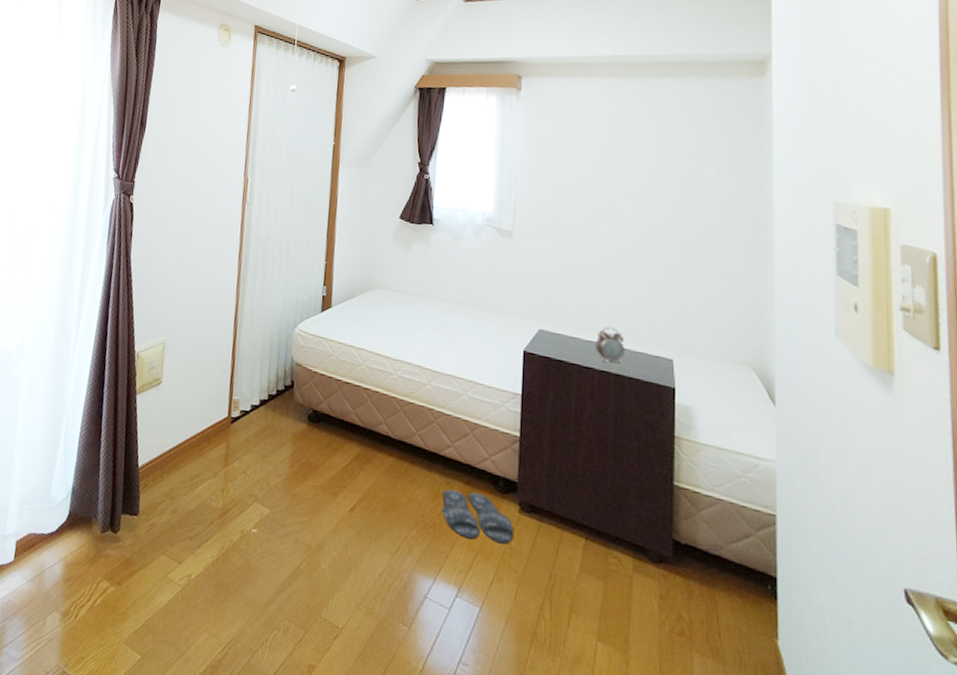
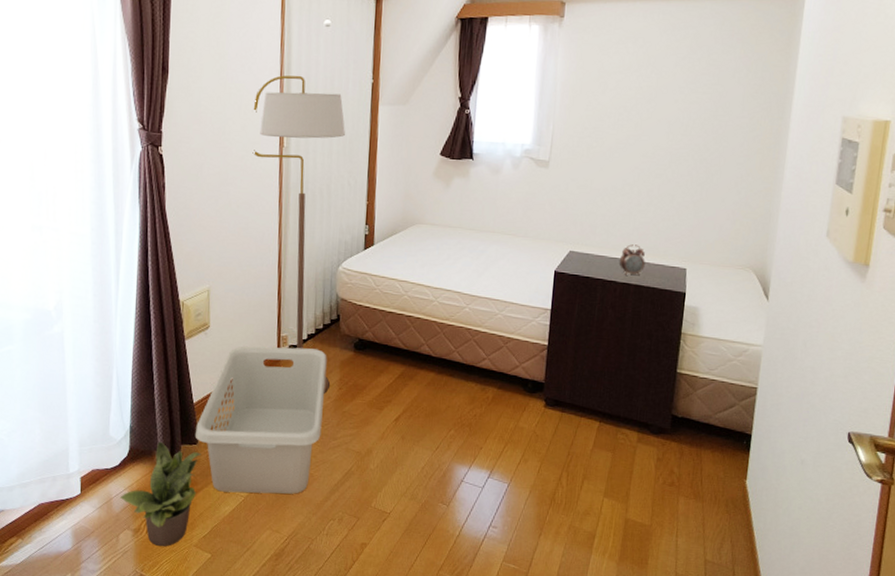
potted plant: none [52,507,141,639] -> present [120,441,201,546]
laundry basket: none [136,407,279,590] -> present [194,346,327,494]
floor lamp: none [216,134,306,470] -> present [252,75,345,394]
slippers: present [441,489,513,544] -> none [476,394,539,433]

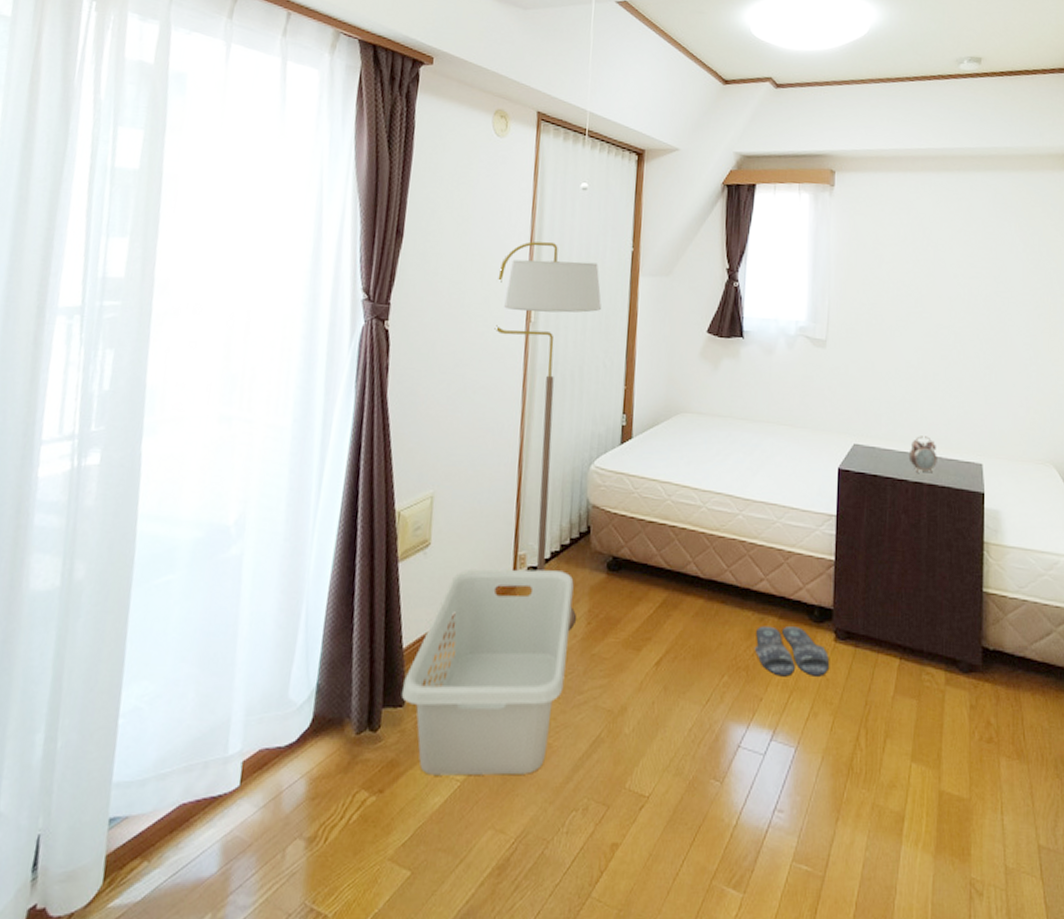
potted plant: present [120,441,201,546] -> none [293,704,408,862]
slippers: none [476,394,539,433] -> present [754,625,829,677]

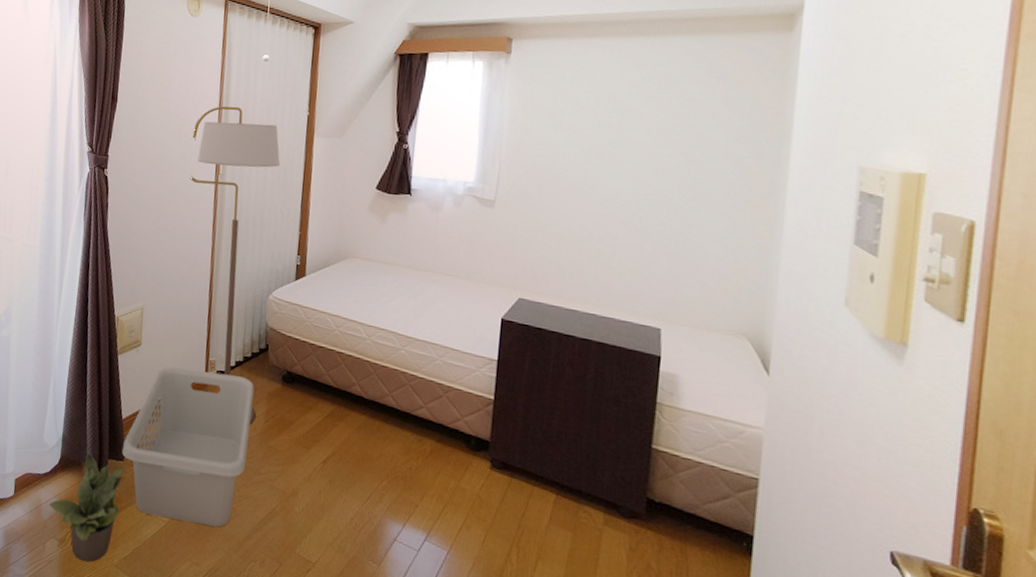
potted plant: none [293,704,408,862] -> present [48,453,127,562]
slippers: present [754,625,829,677] -> none [412,445,484,497]
alarm clock: present [908,436,937,473] -> none [577,296,610,332]

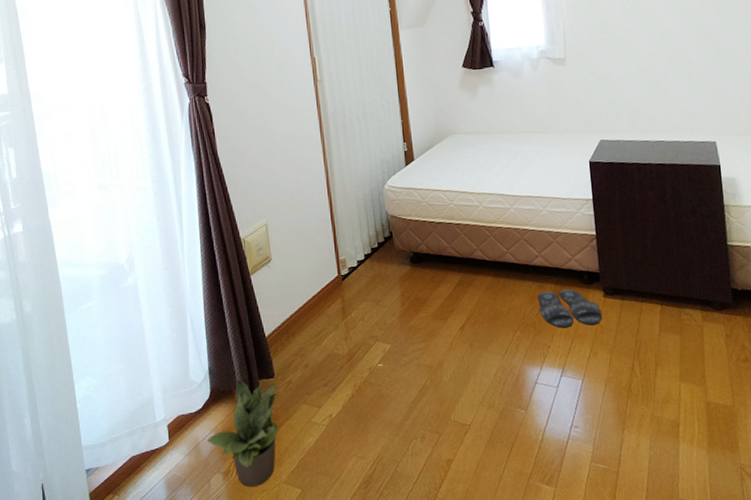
laundry basket: present [121,367,255,527] -> none [270,268,392,423]
floor lamp: present [190,106,280,425] -> none [285,14,392,311]
slippers: none [412,445,484,497] -> present [538,289,602,328]

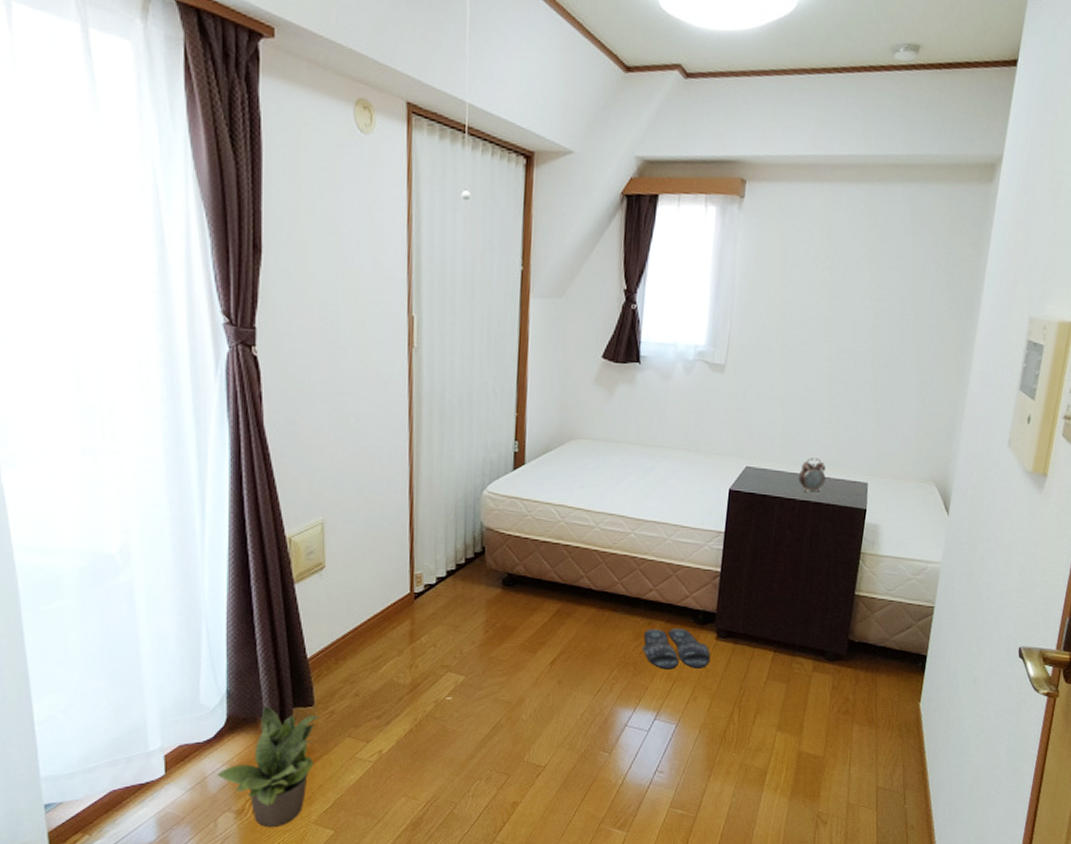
alarm clock: none [649,125,675,156] -> present [798,458,826,492]

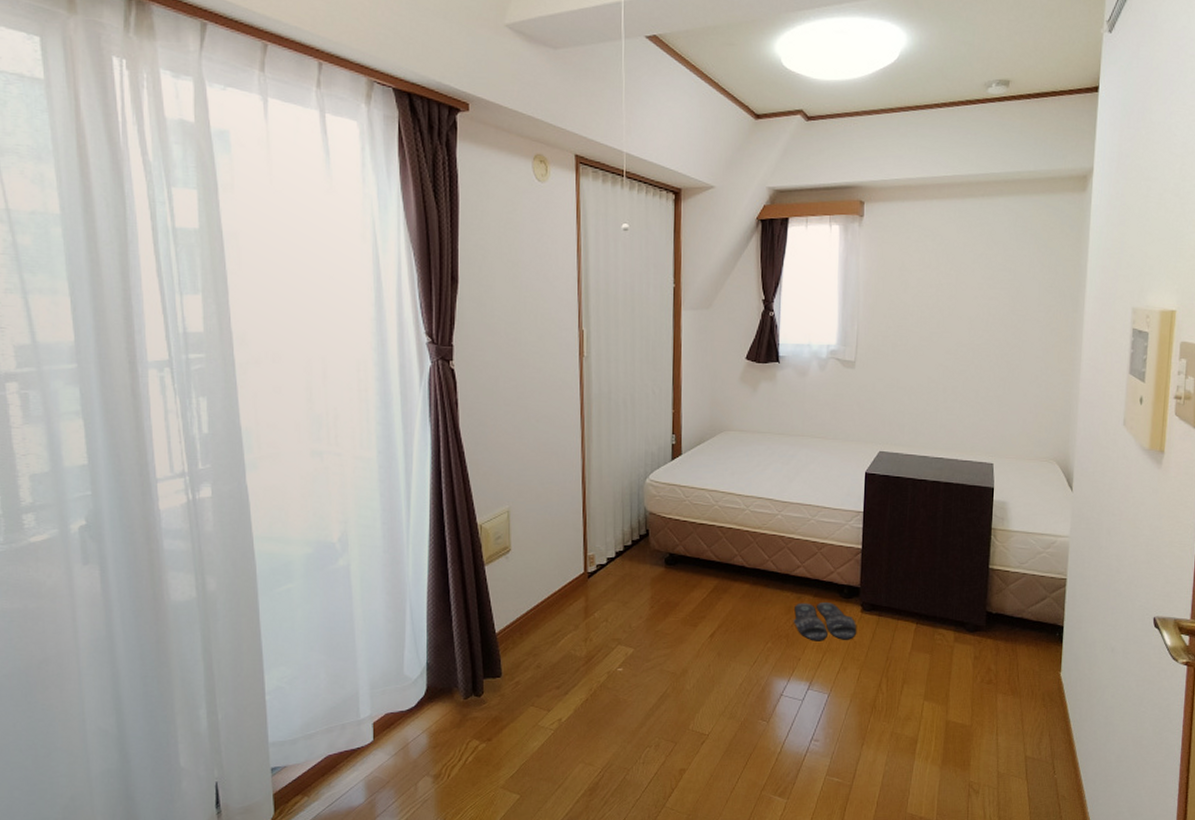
potted plant: present [216,706,319,827] -> none [417,677,506,791]
alarm clock: present [798,458,826,492] -> none [928,442,954,473]

